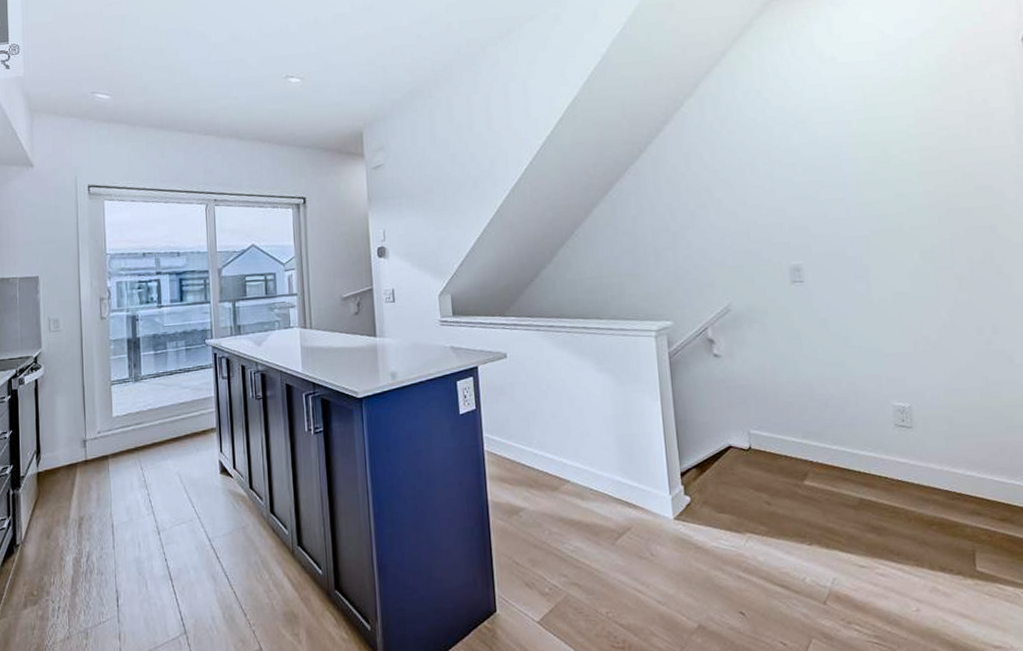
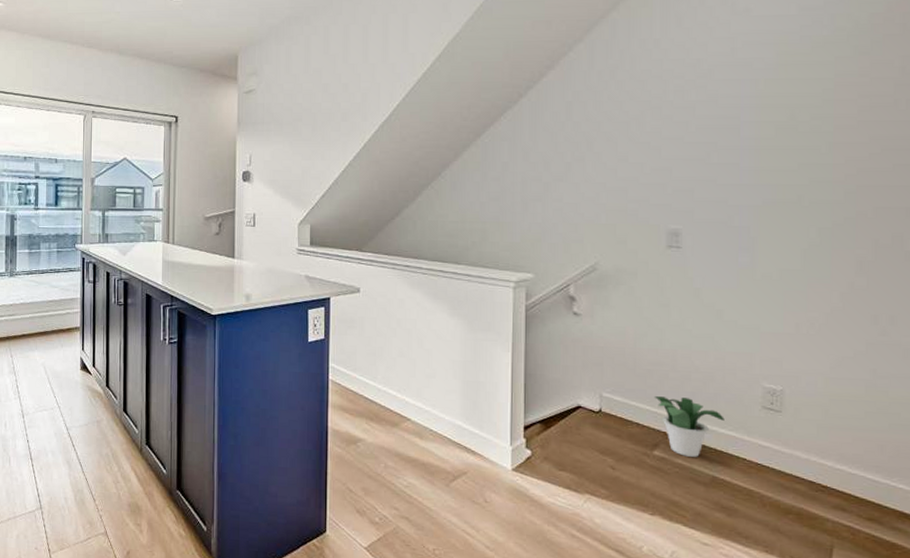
potted plant: none [798,425,864,483] -> present [655,396,724,457]

